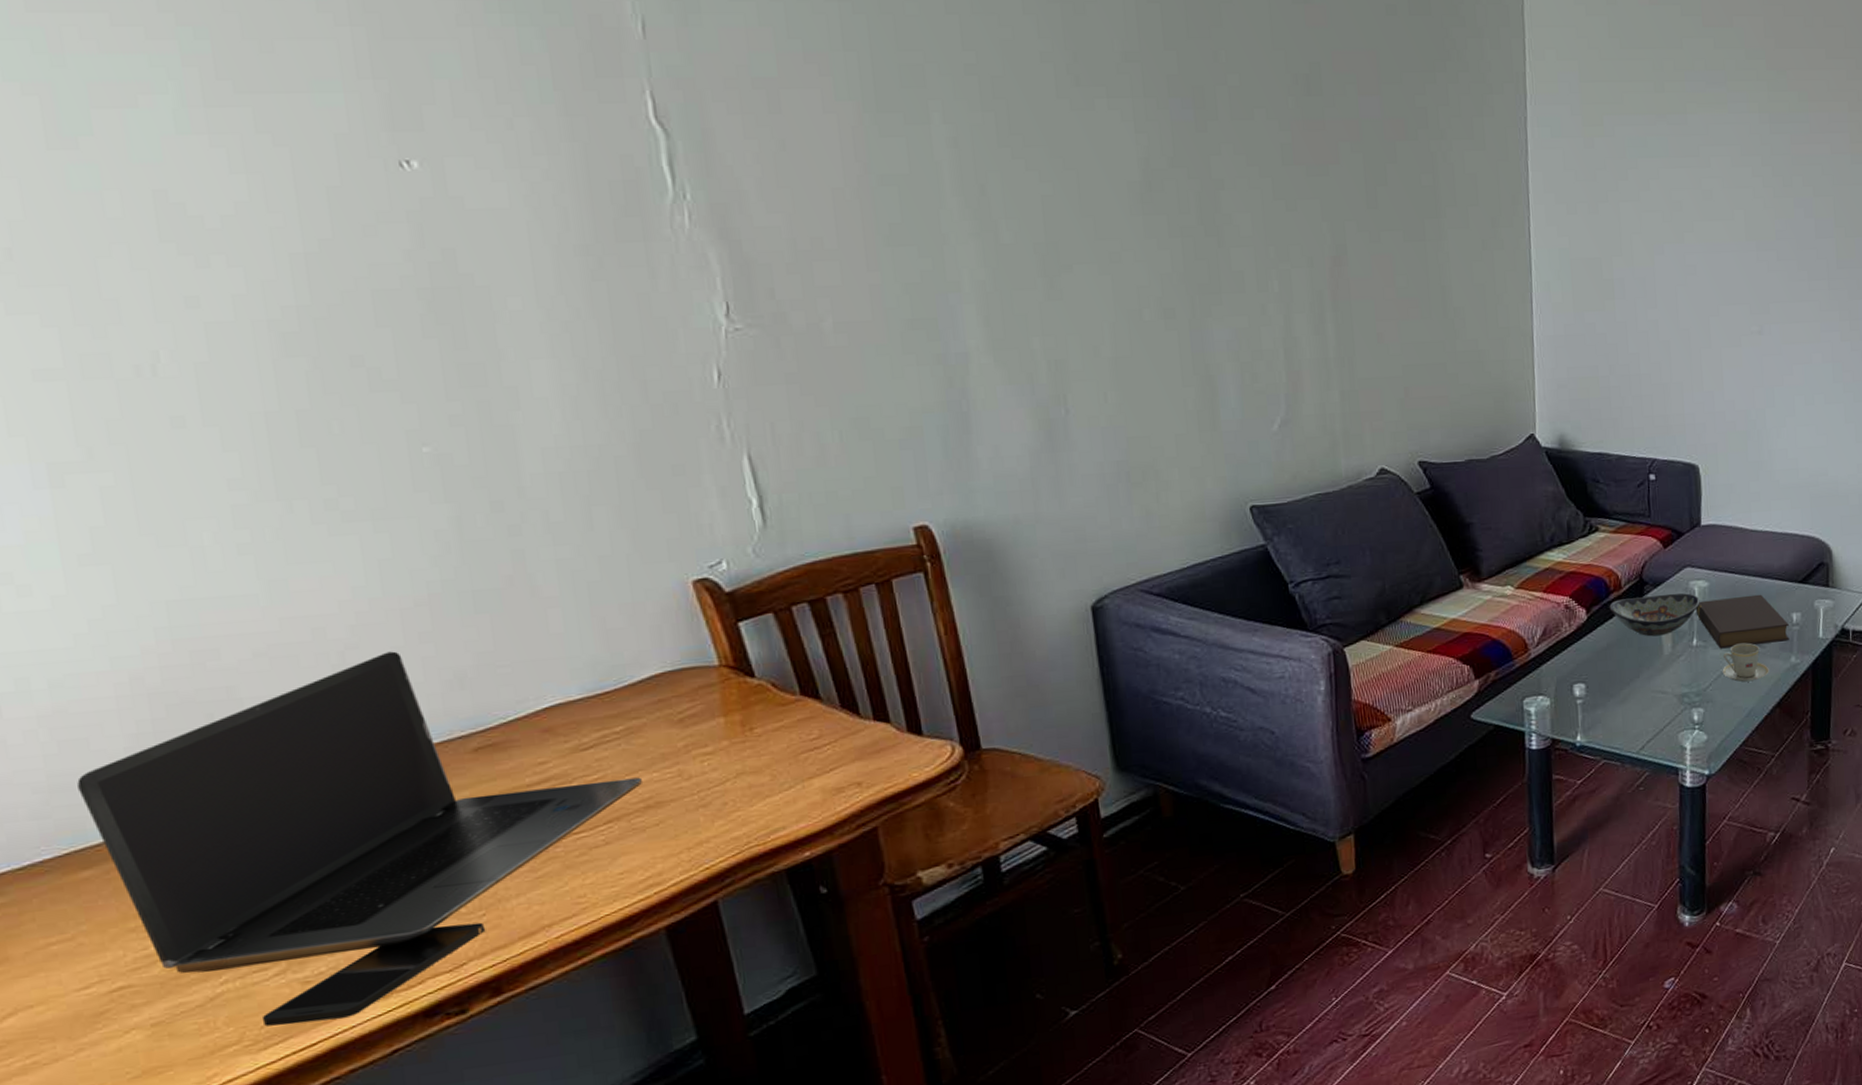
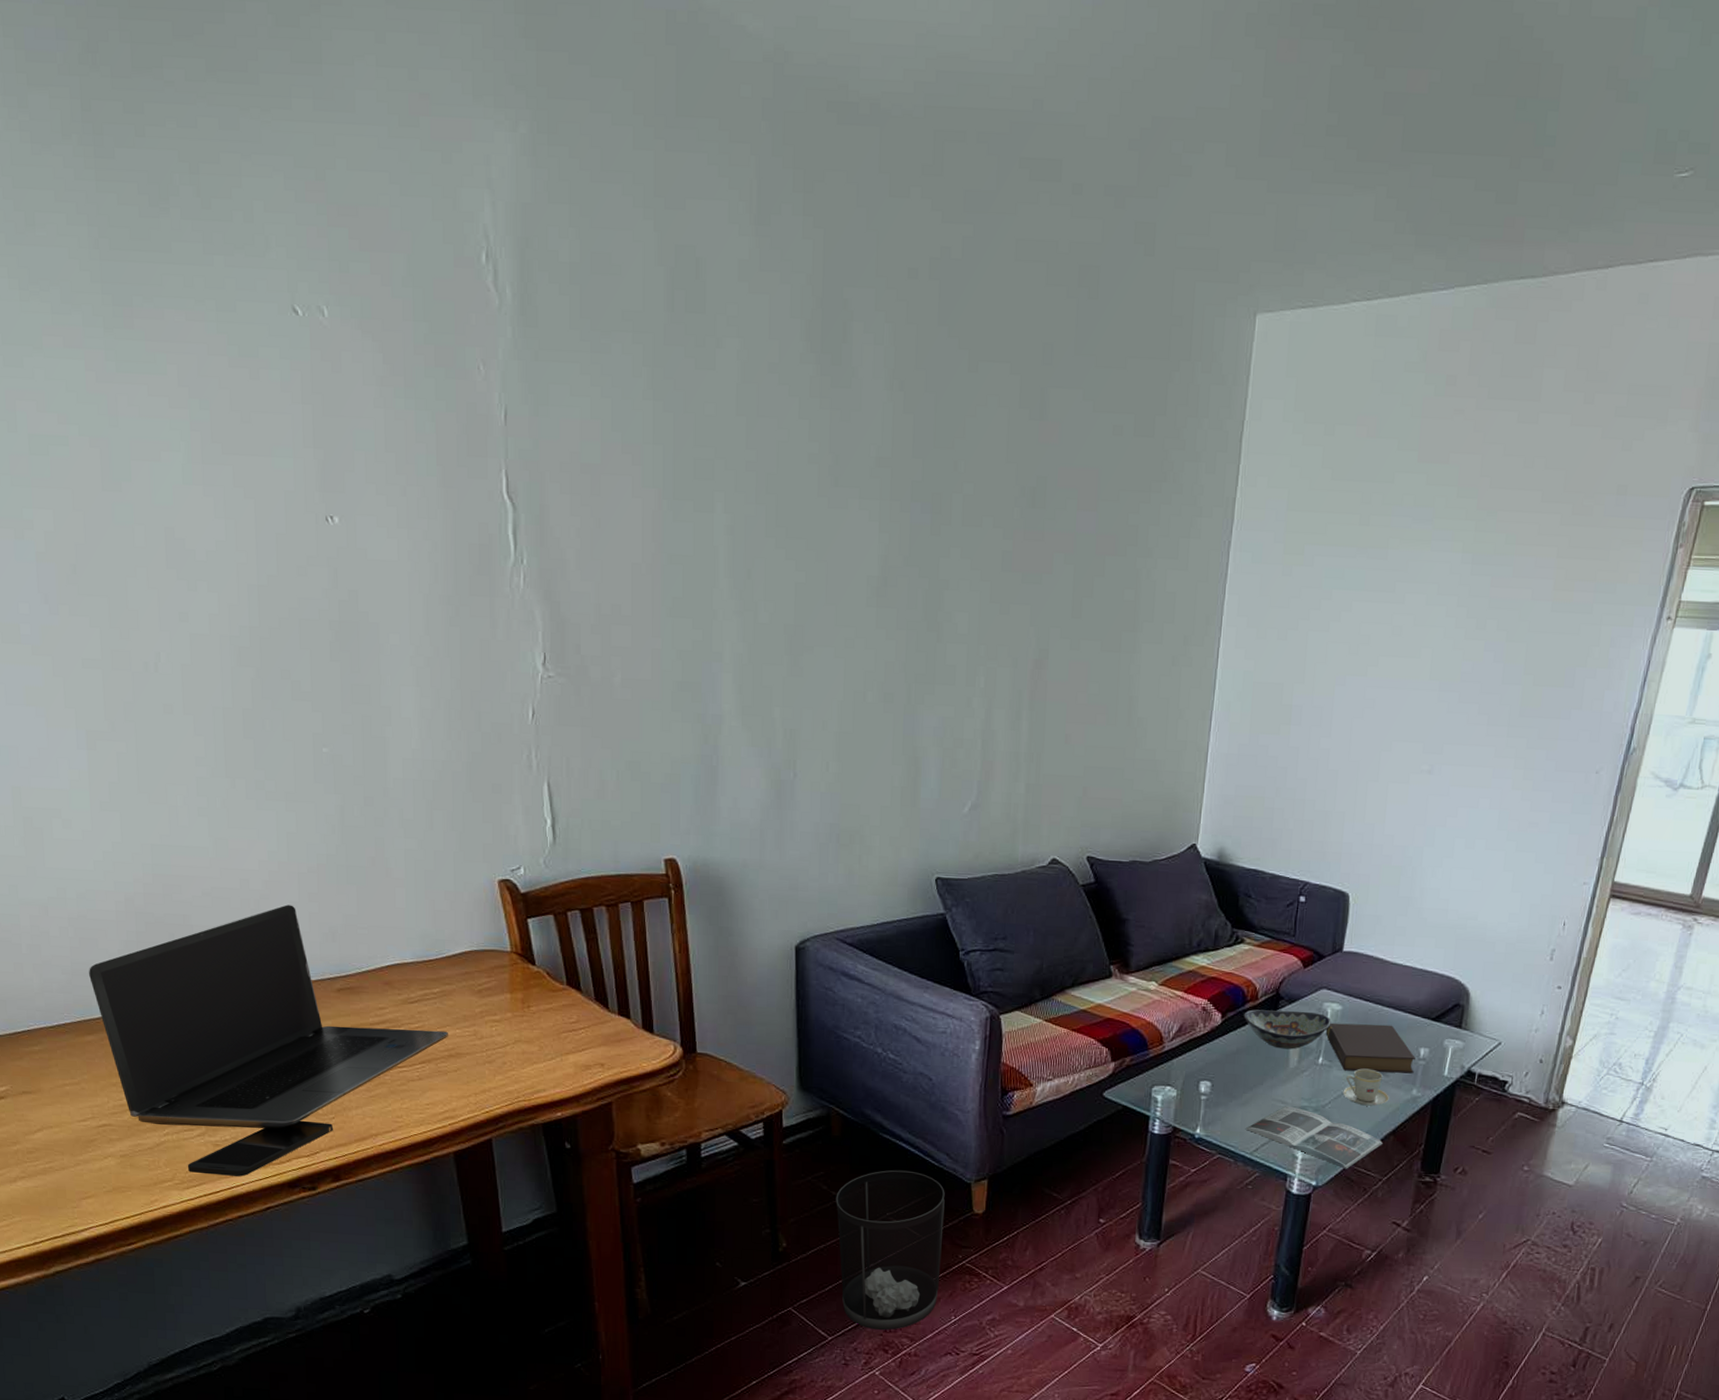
waste bin: none [1176,841,1313,1033] -> present [836,1170,945,1331]
magazine: none [1628,695,1770,752] -> present [1245,1106,1383,1169]

